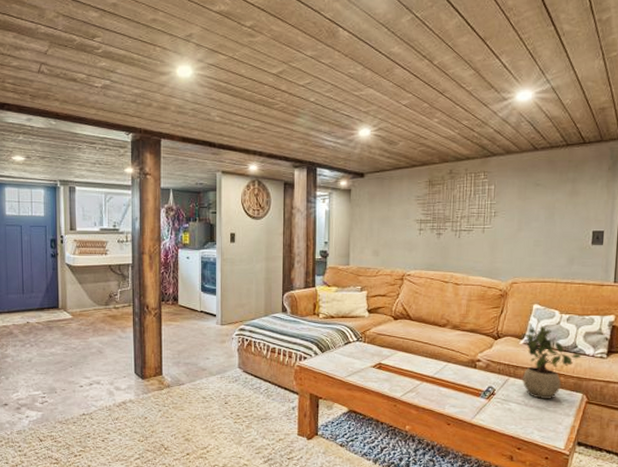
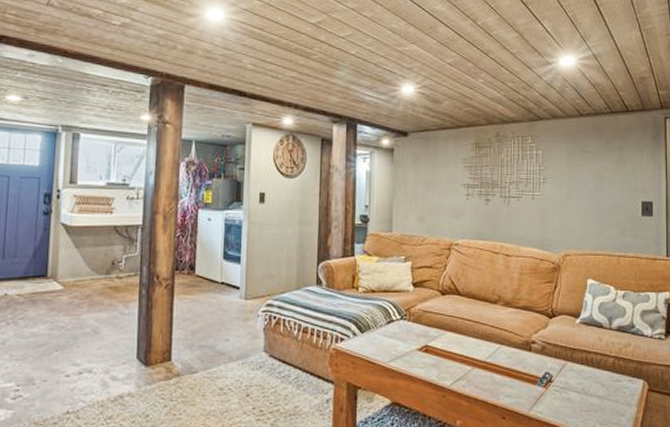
potted plant: present [523,325,582,399] -> none [579,302,640,386]

